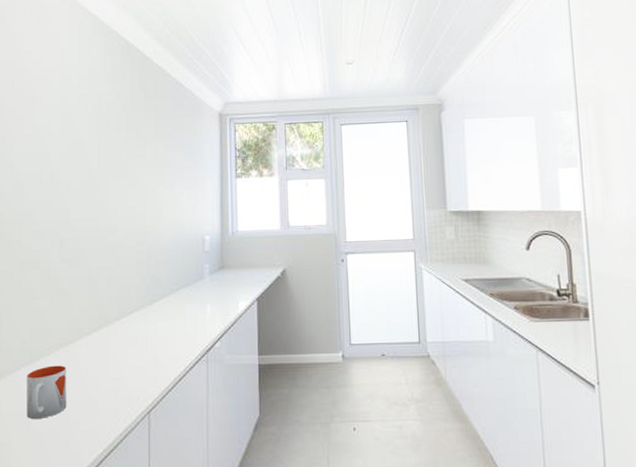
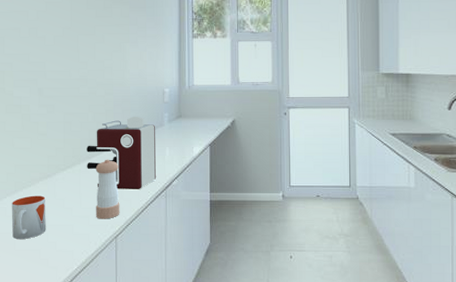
coffee maker: none [115,268,195,356] -> present [87,116,156,190]
pepper shaker: none [125,320,154,392] -> present [95,159,120,219]

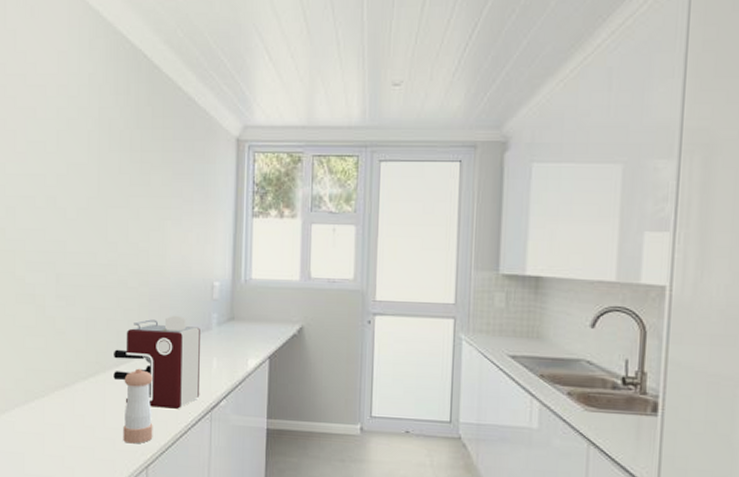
mug: present [12,195,46,239] -> none [21,408,62,462]

